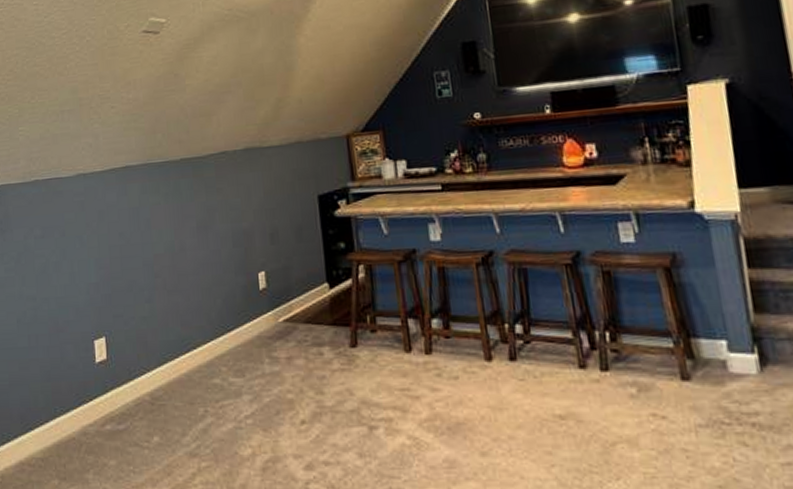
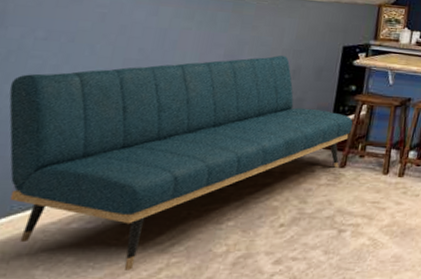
sofa: none [27,217,353,475] -> present [9,55,353,270]

